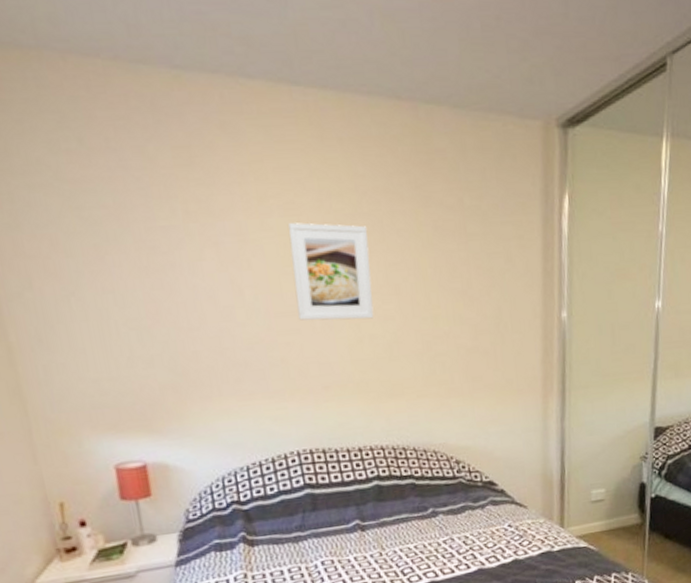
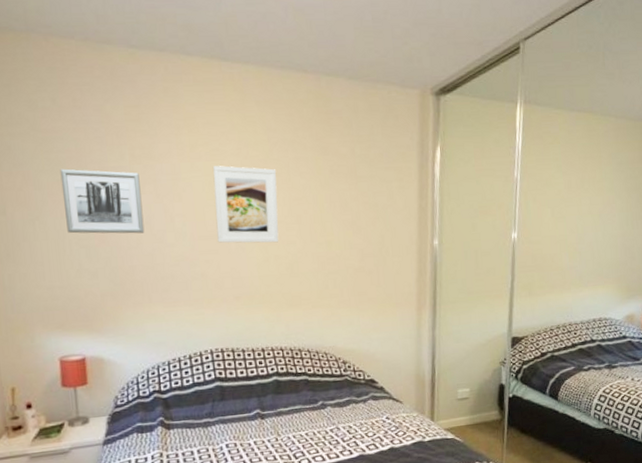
wall art: none [95,229,208,313] -> present [60,168,145,234]

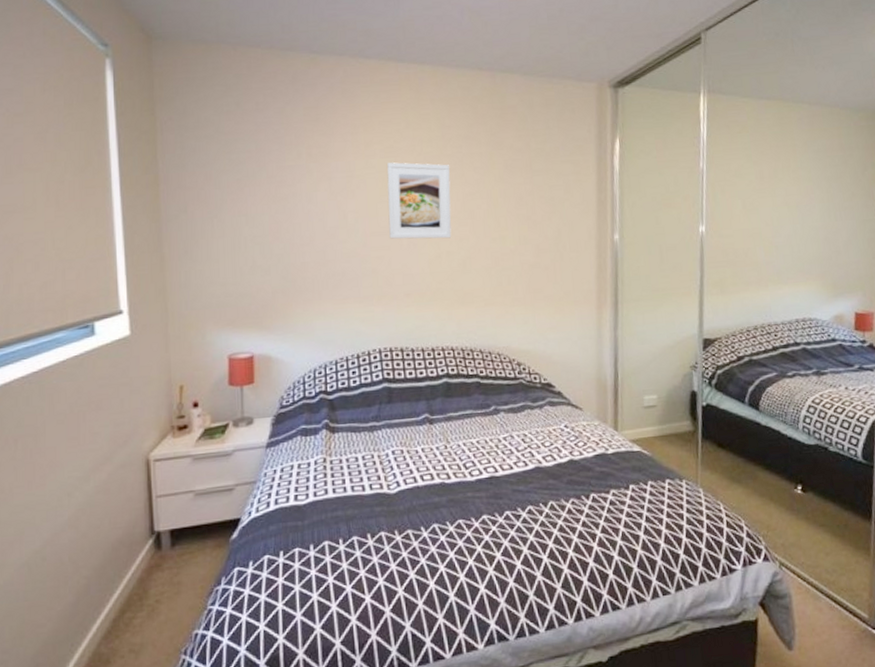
wall art: present [60,168,145,234] -> none [240,168,318,231]

